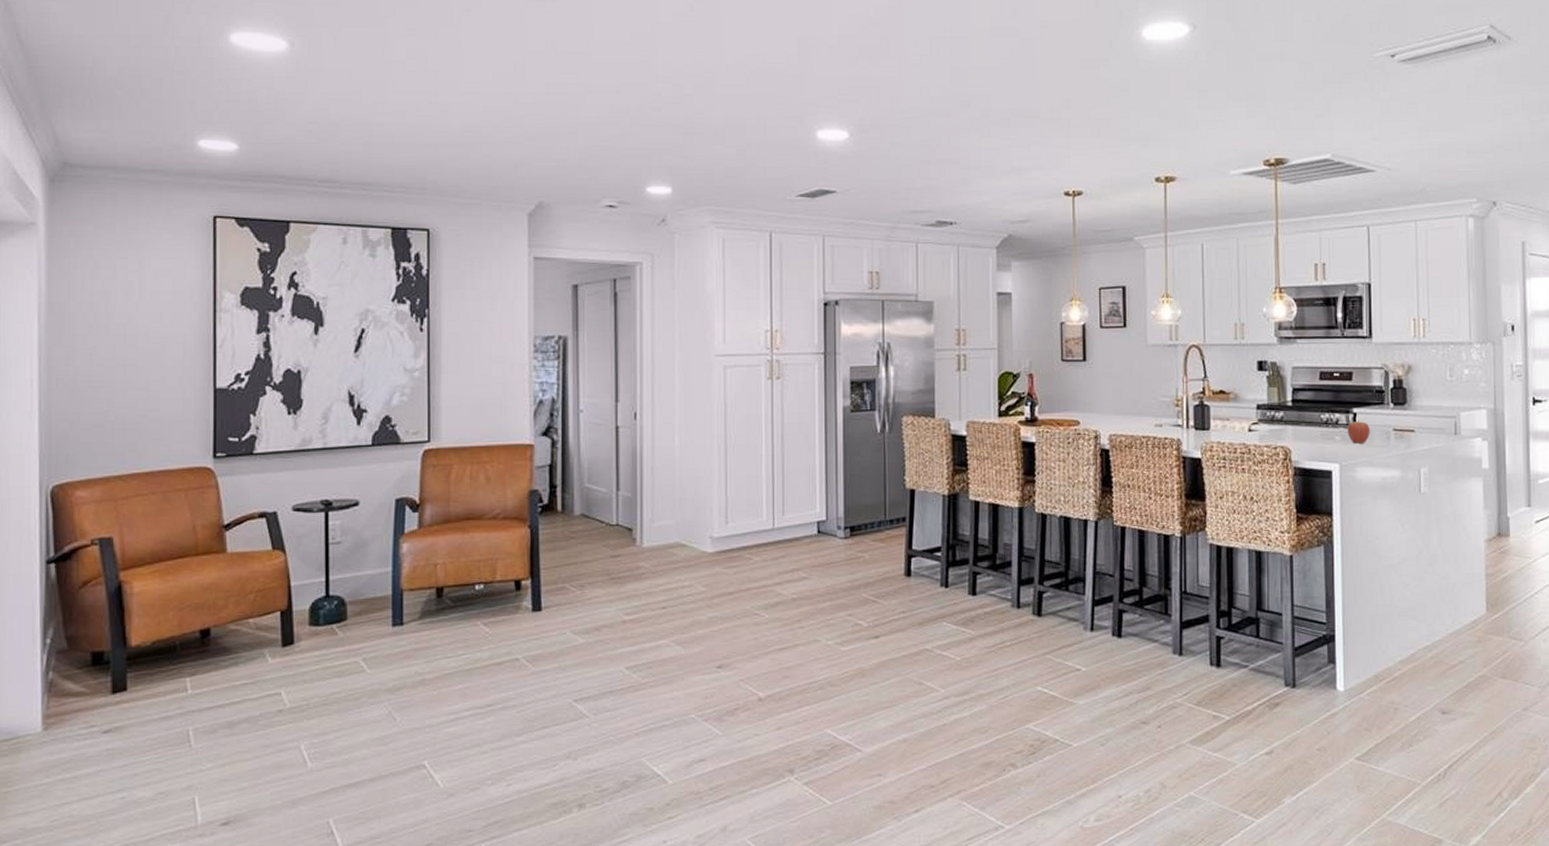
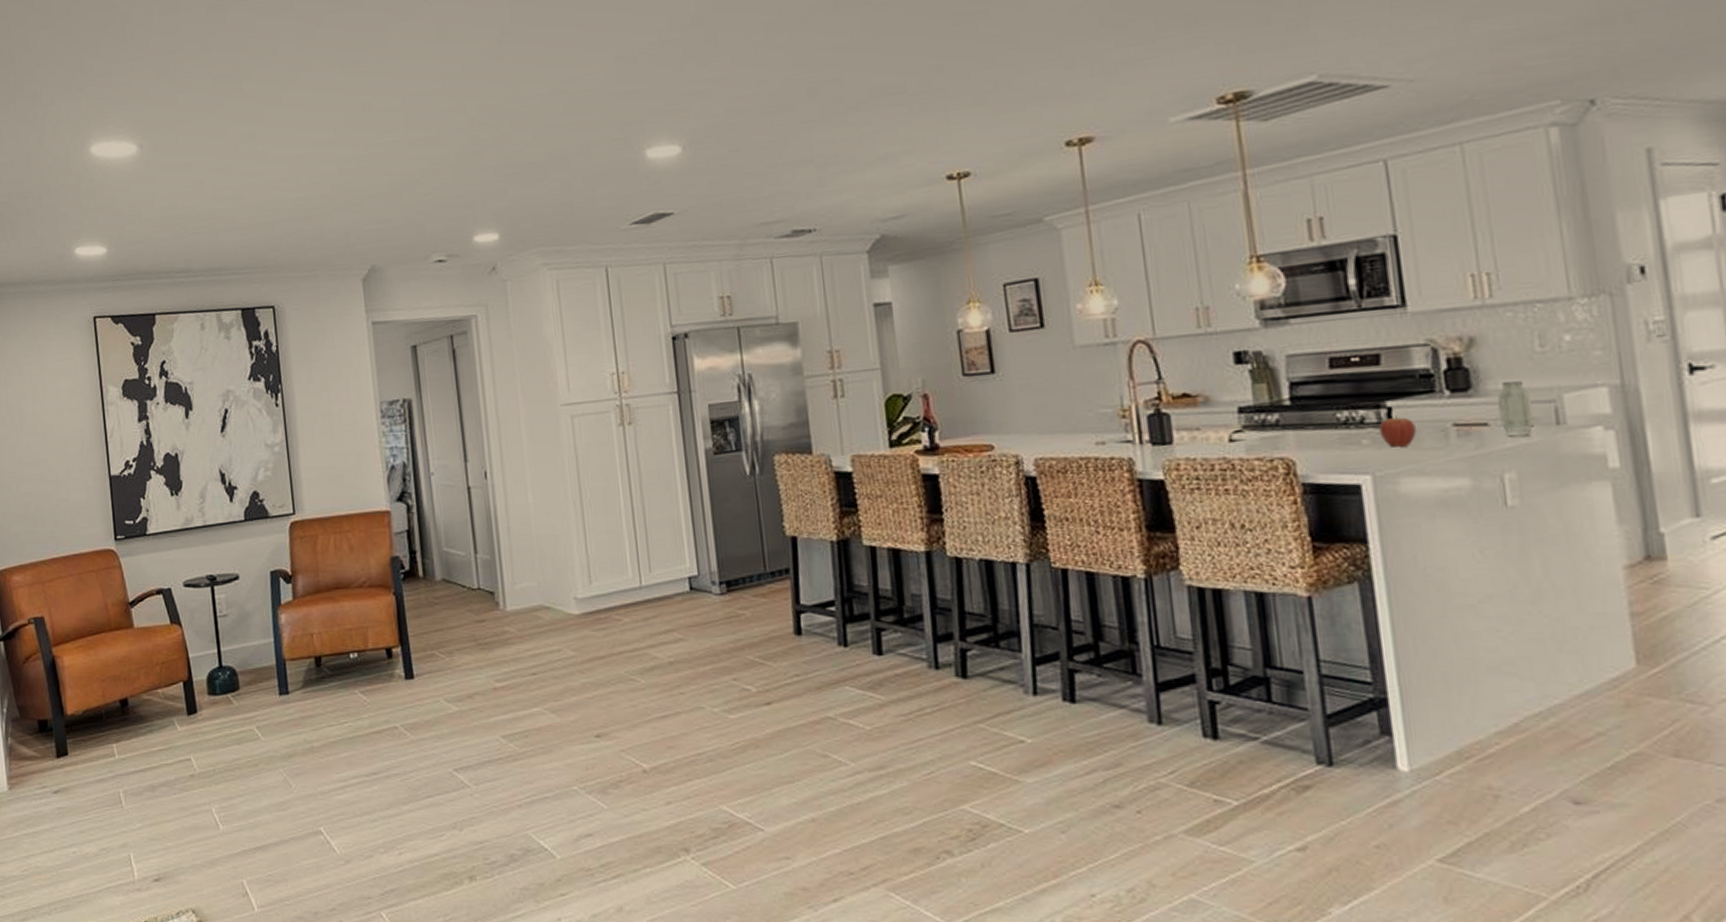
vase: none [1421,401,1442,441] -> present [1497,381,1534,437]

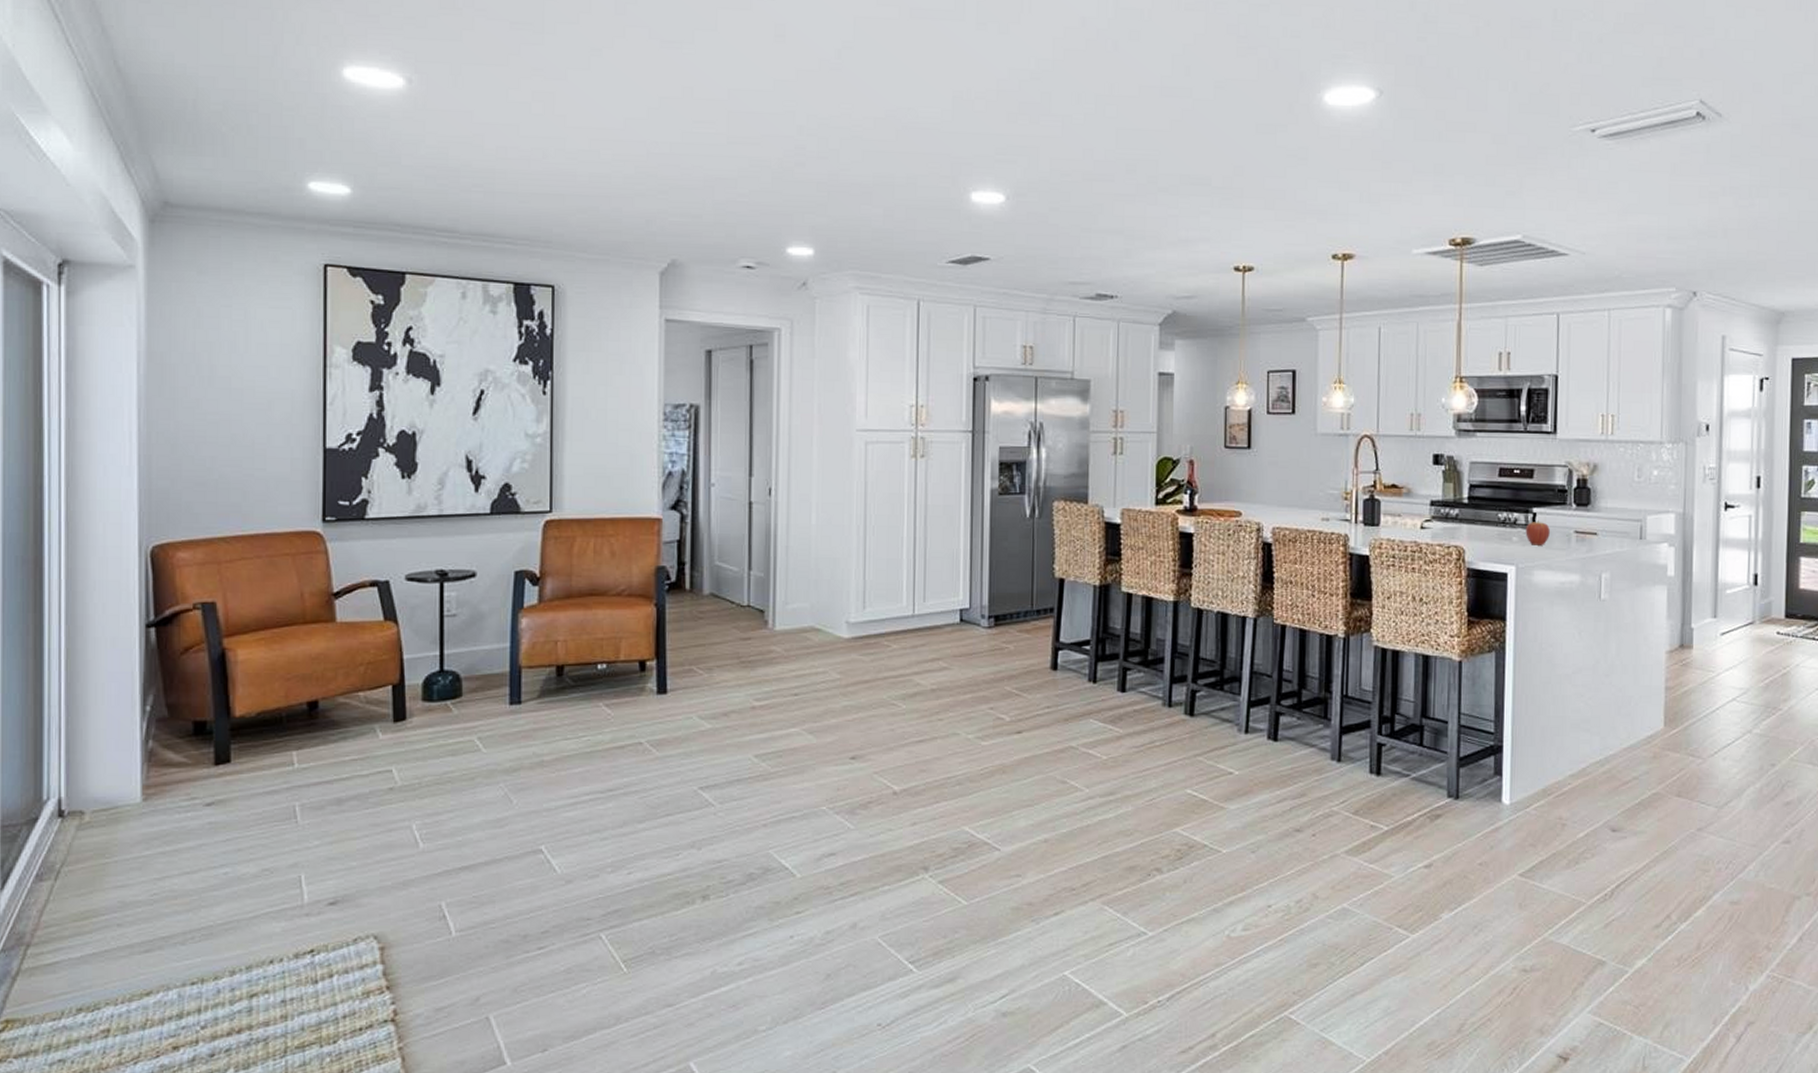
vase: present [1497,381,1534,437] -> none [1604,502,1627,546]

